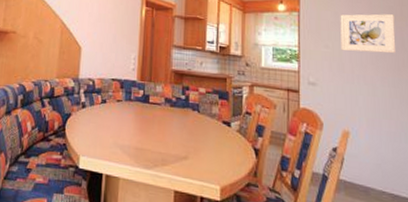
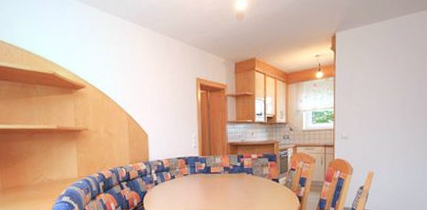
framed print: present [340,14,396,54] -> none [369,68,415,107]

